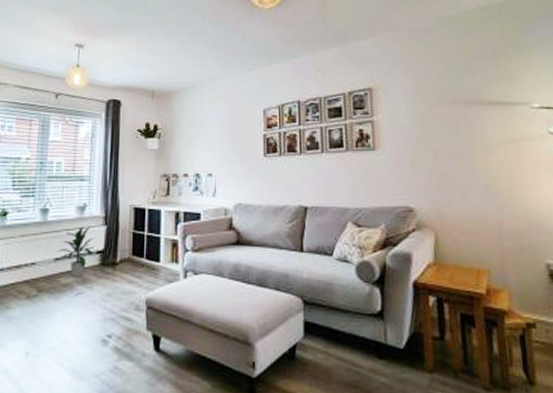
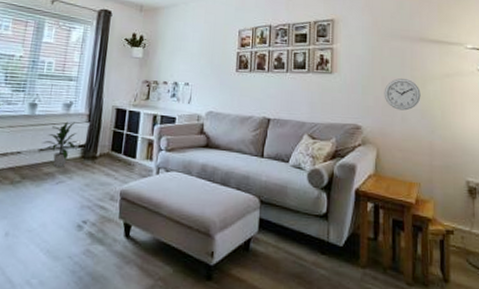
wall clock: none [437,150,482,186] -> present [384,78,421,111]

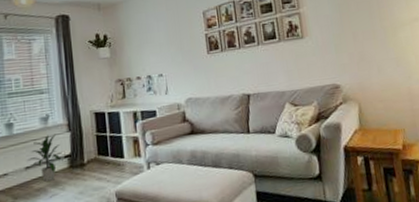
wall clock: present [384,78,421,111] -> none [356,30,394,63]

